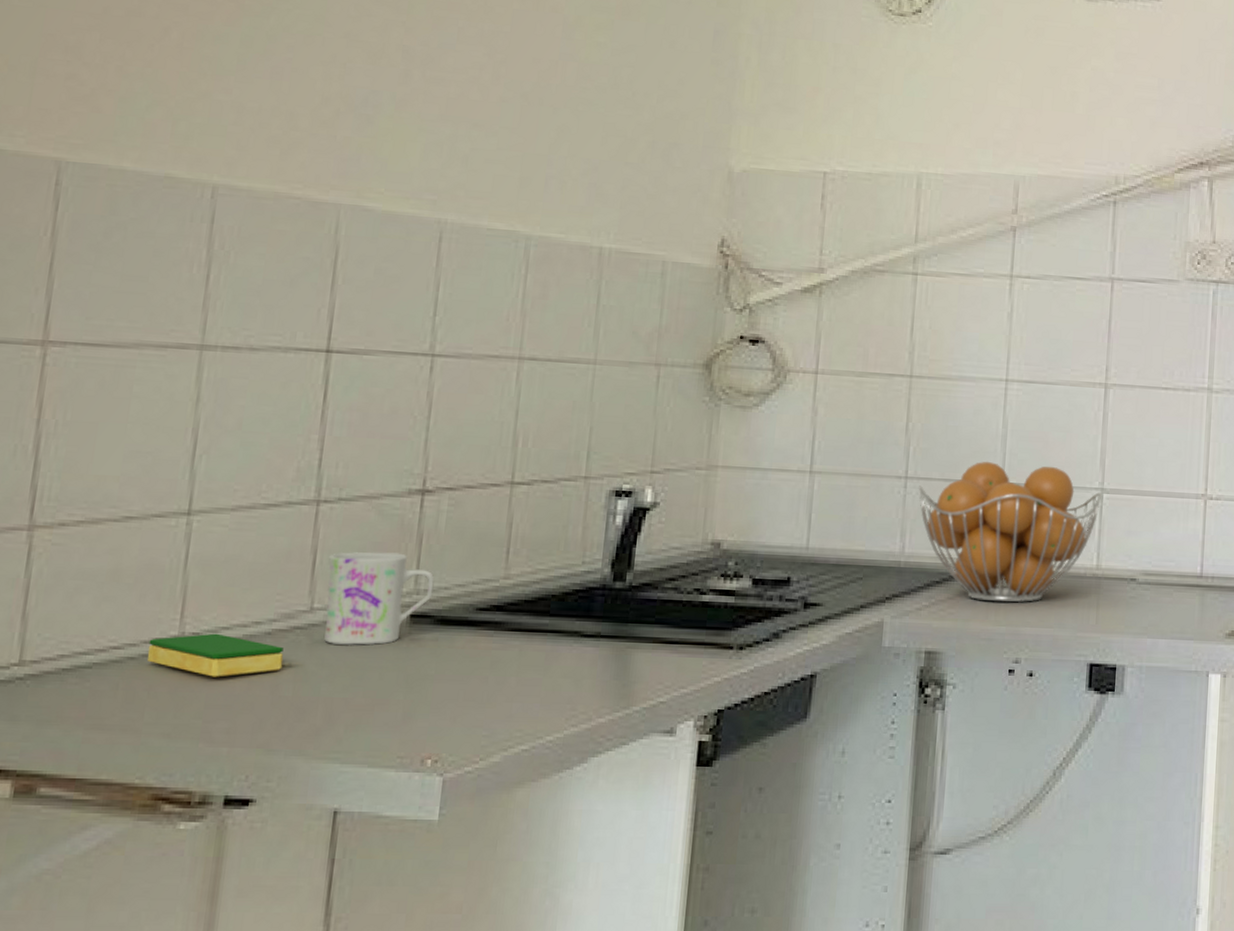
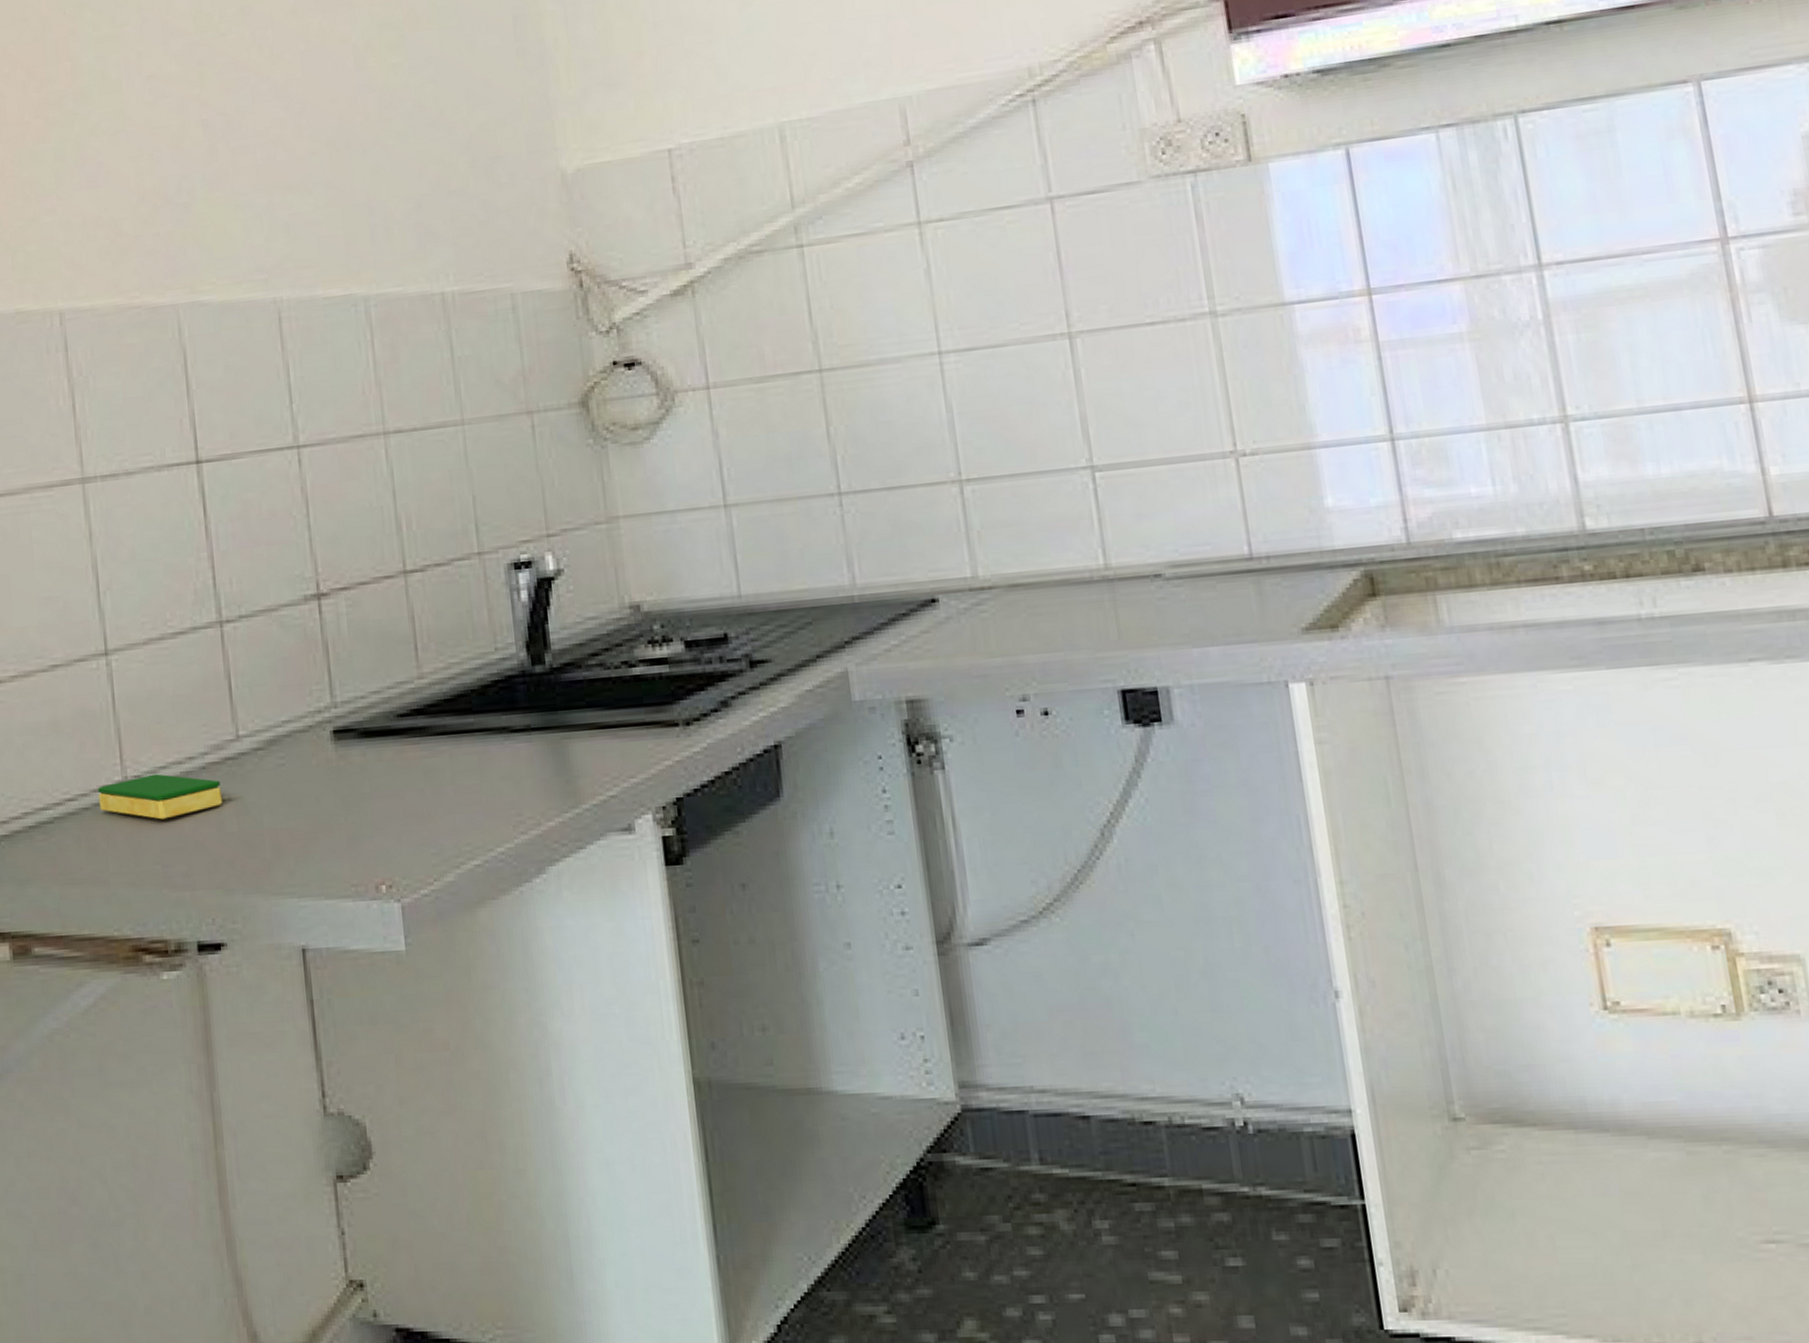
mug: present [324,551,435,646] -> none [243,665,351,772]
fruit basket: present [918,461,1102,603] -> none [856,449,1094,630]

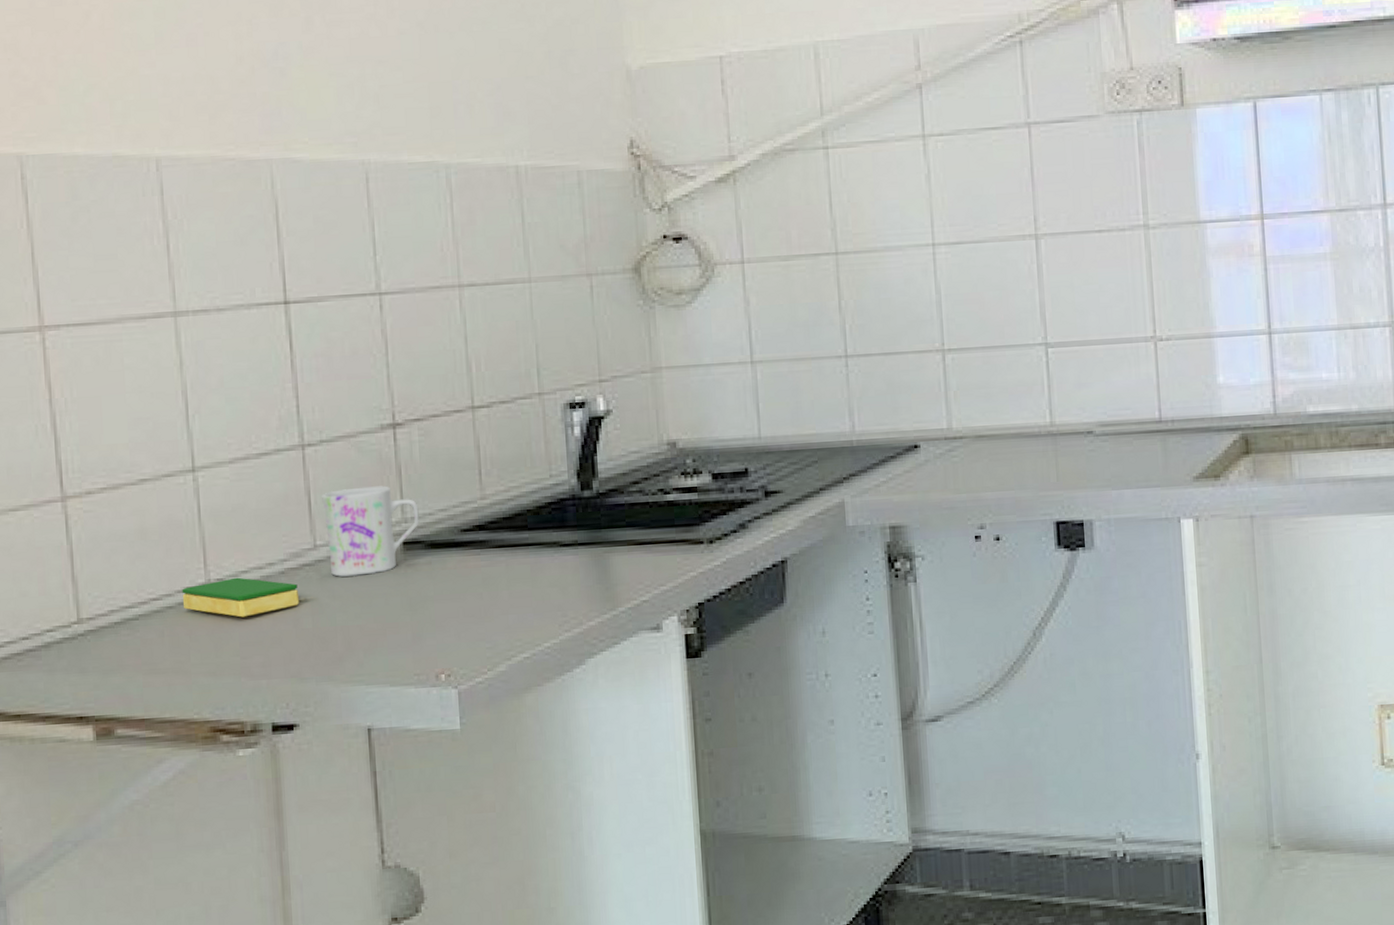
mug: none [243,665,351,772] -> present [322,486,419,577]

